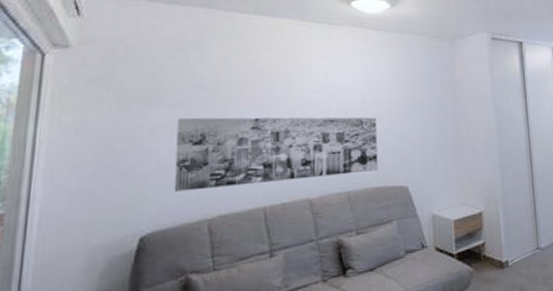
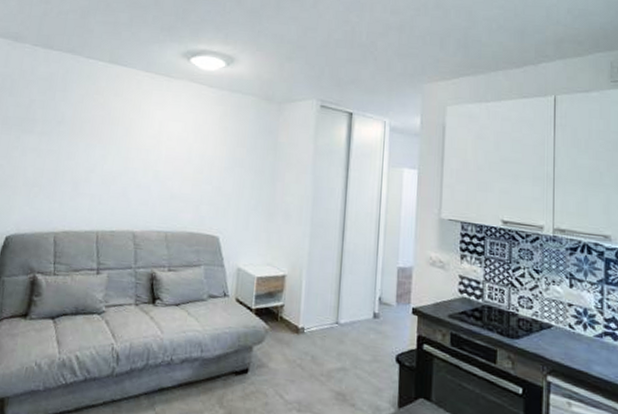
wall art: present [174,117,378,192] -> none [33,145,200,217]

